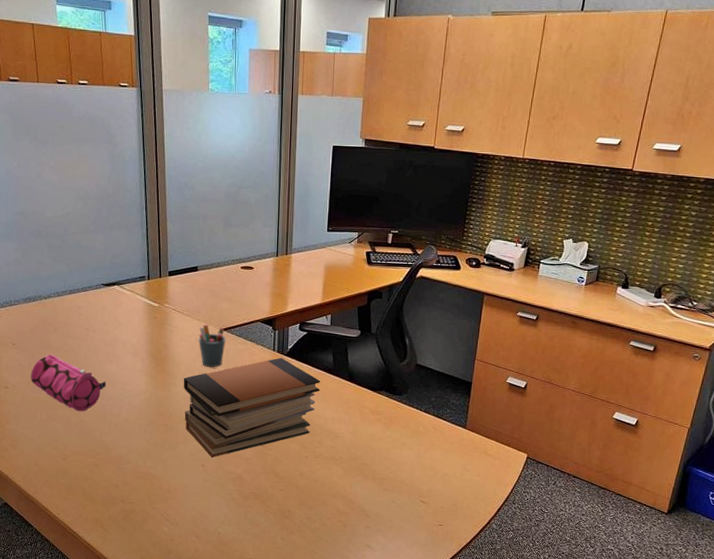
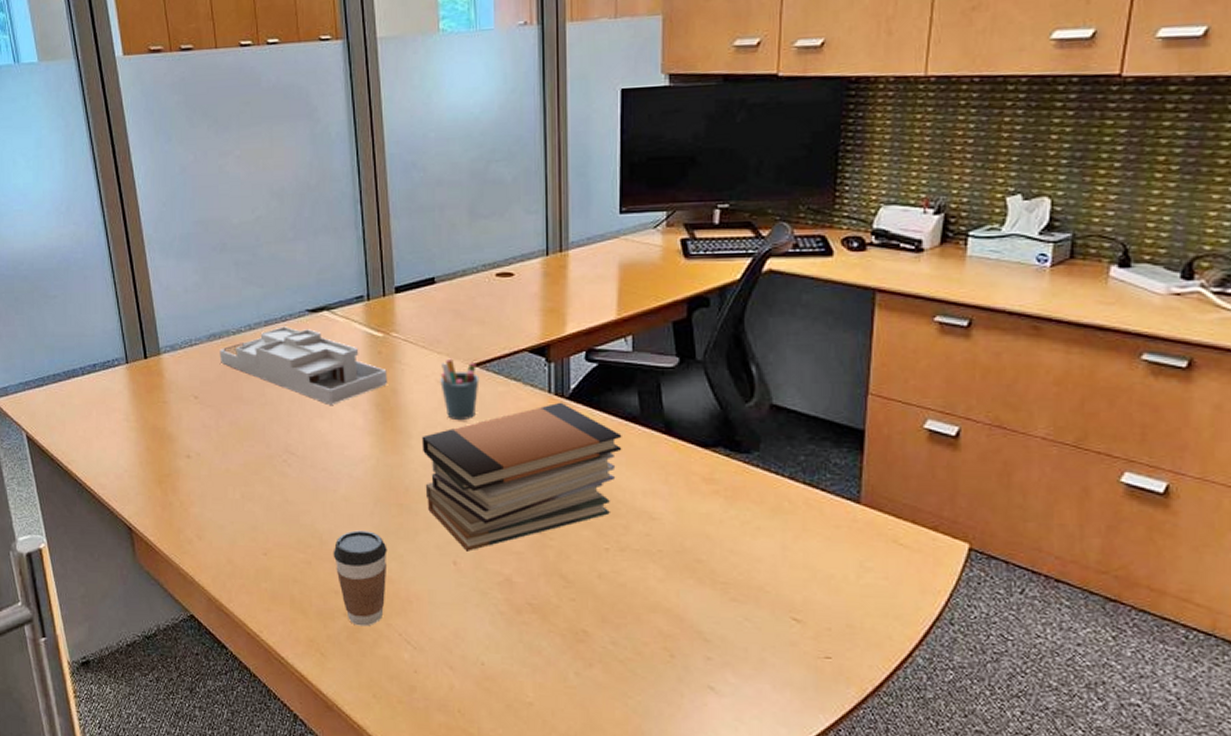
pencil case: present [30,354,106,412] -> none [218,410,317,488]
desk organizer: none [33,295,160,353] -> present [219,326,387,405]
coffee cup: none [115,443,155,510] -> present [333,530,388,627]

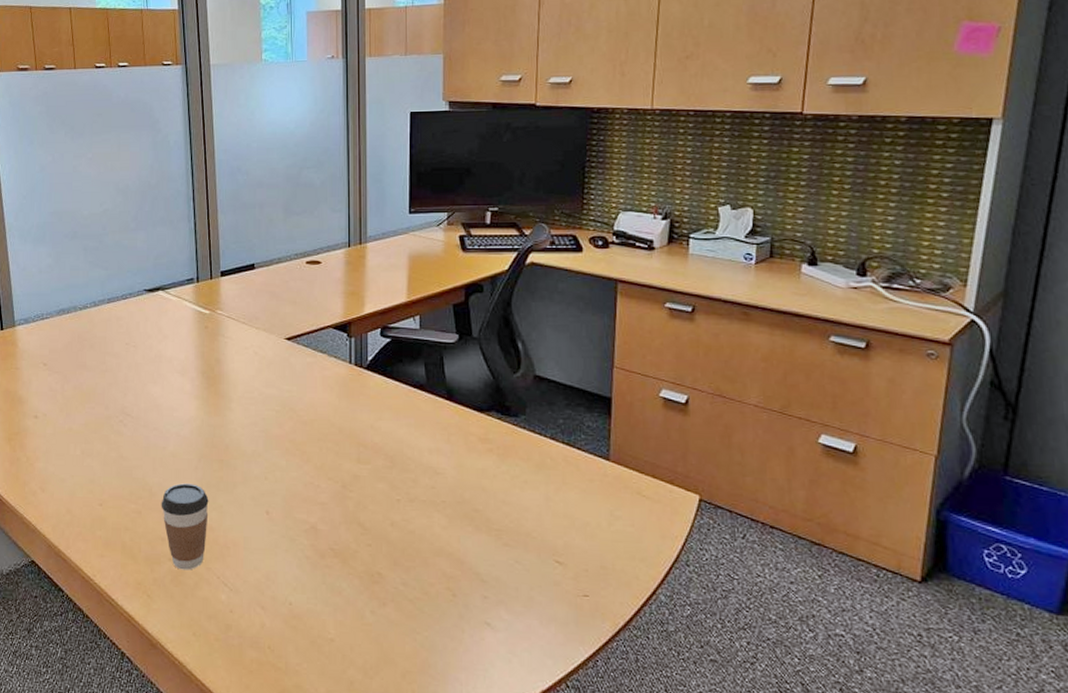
desk organizer: present [219,326,387,405] -> none [67,304,212,372]
book stack: present [421,402,622,552] -> none [241,371,411,502]
pen holder: present [440,358,480,421] -> none [258,333,291,387]

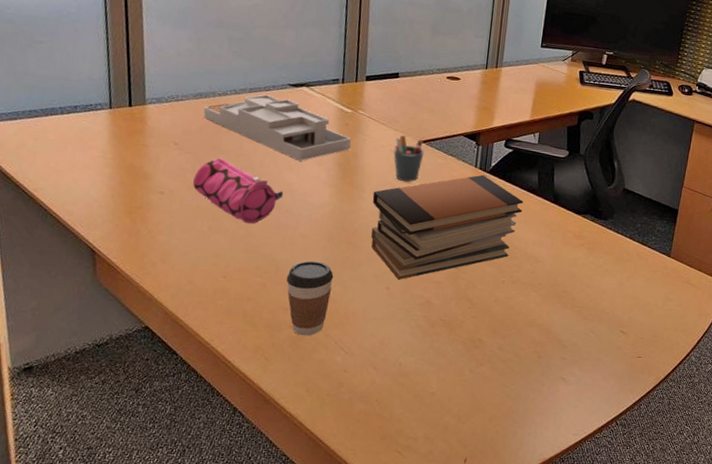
pencil case: none [63,376,150,445] -> present [192,158,284,224]
desk organizer: none [67,304,212,372] -> present [203,94,351,161]
book stack: none [241,371,411,502] -> present [370,174,524,280]
pen holder: none [258,333,291,387] -> present [393,135,425,182]

